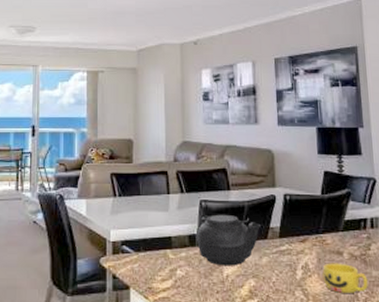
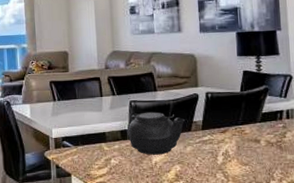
cup: present [322,263,368,293] -> none [241,149,283,174]

